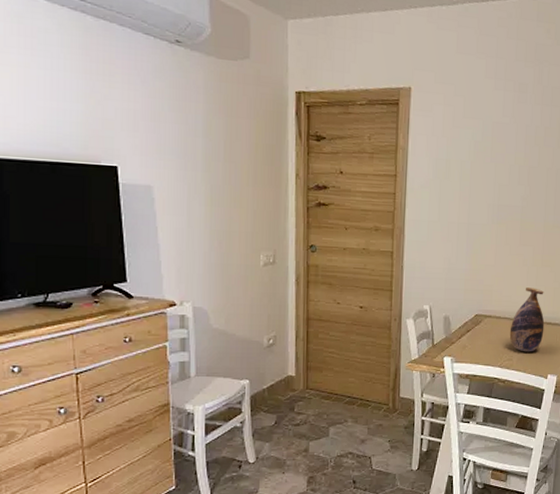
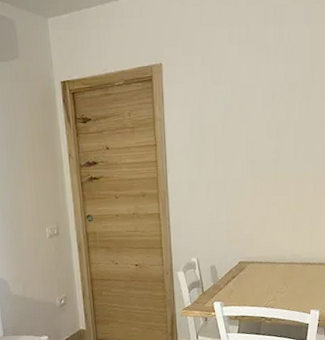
vase: present [509,287,545,352] -> none [272,232,304,292]

